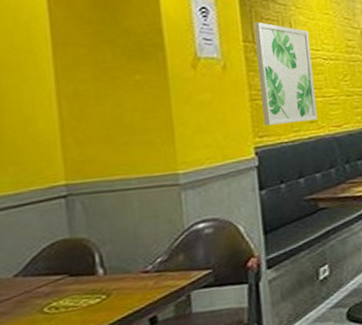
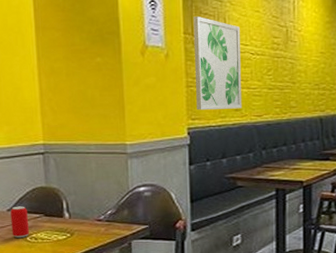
beverage can: none [19,267,48,312] -> present [10,206,30,239]

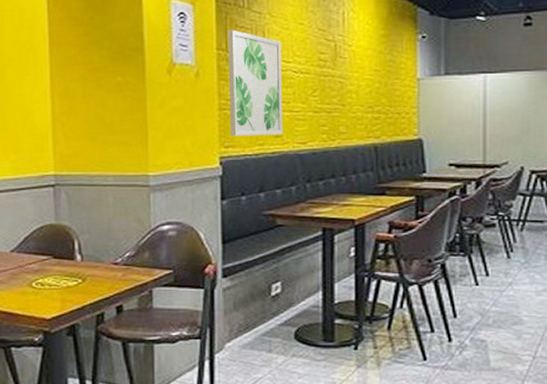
beverage can: present [10,206,30,239] -> none [14,246,36,284]

